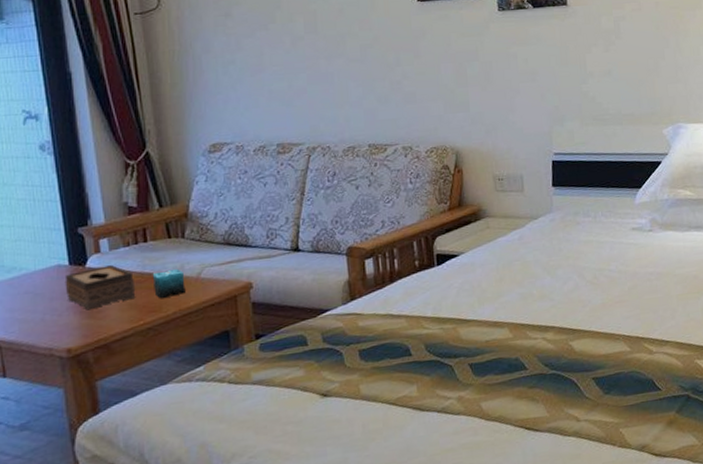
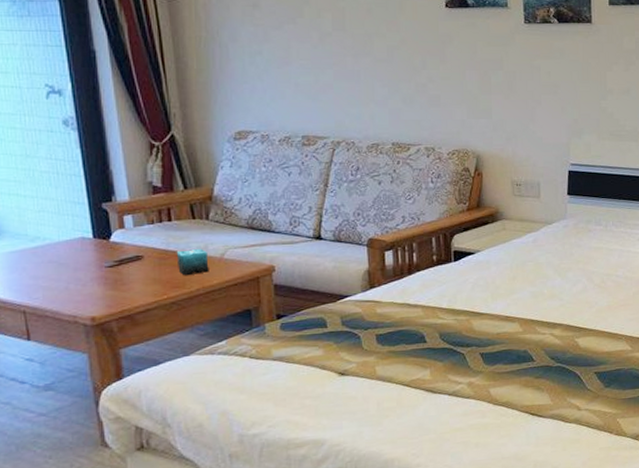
tissue box: present [64,264,136,310] -> none [88,240,160,282]

